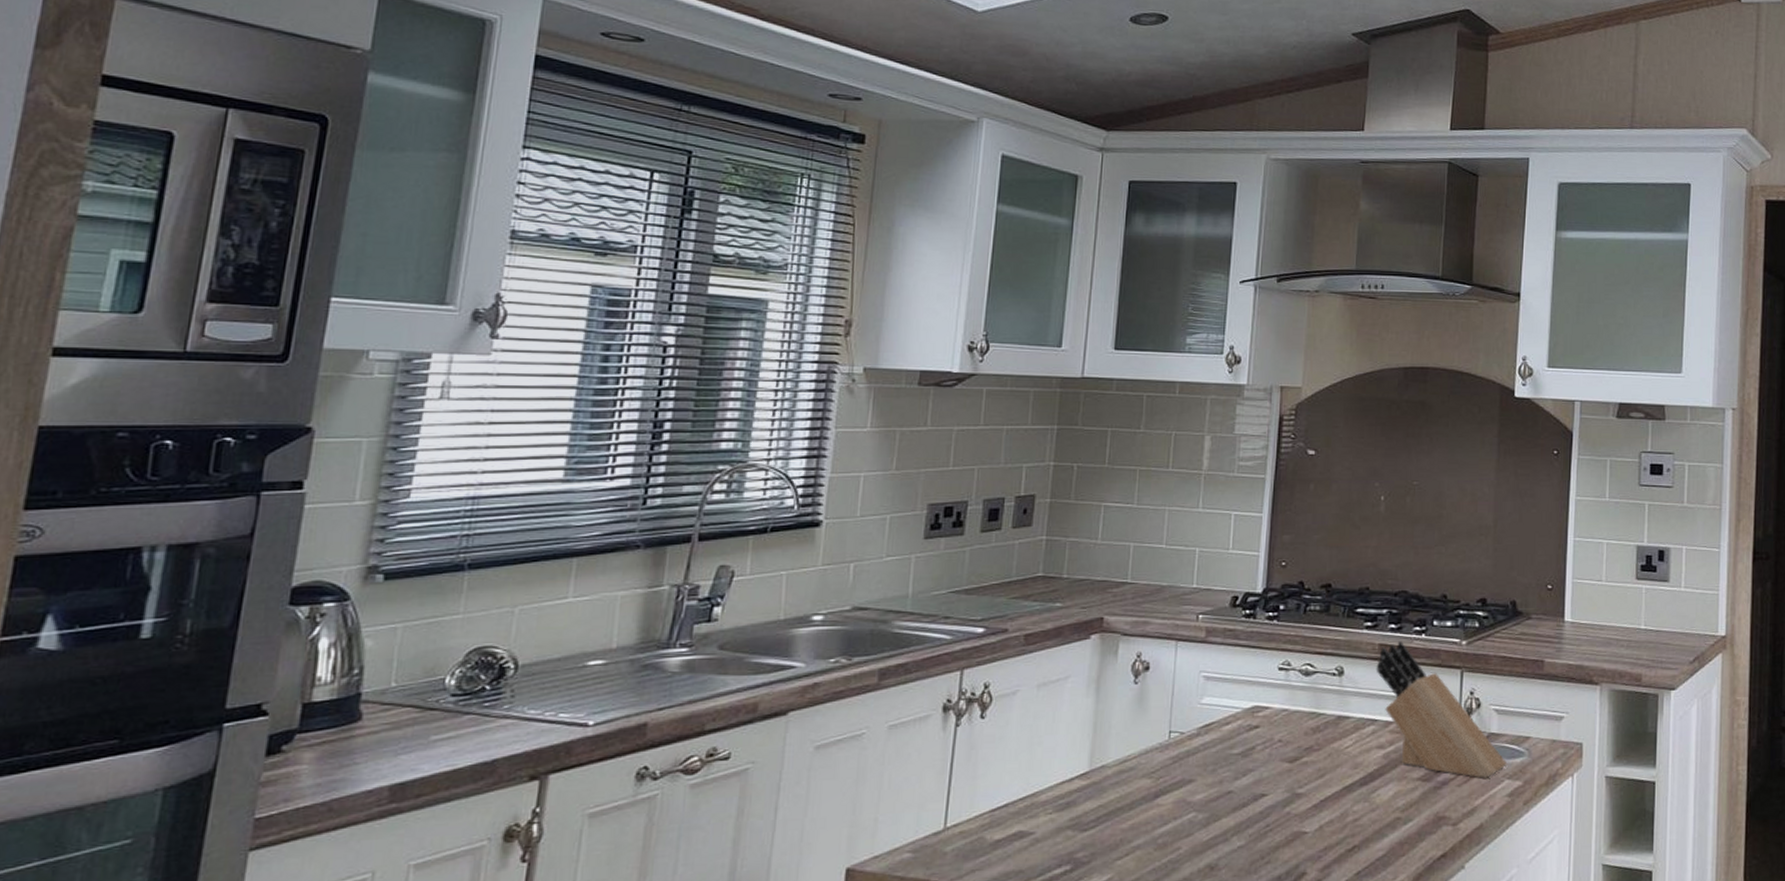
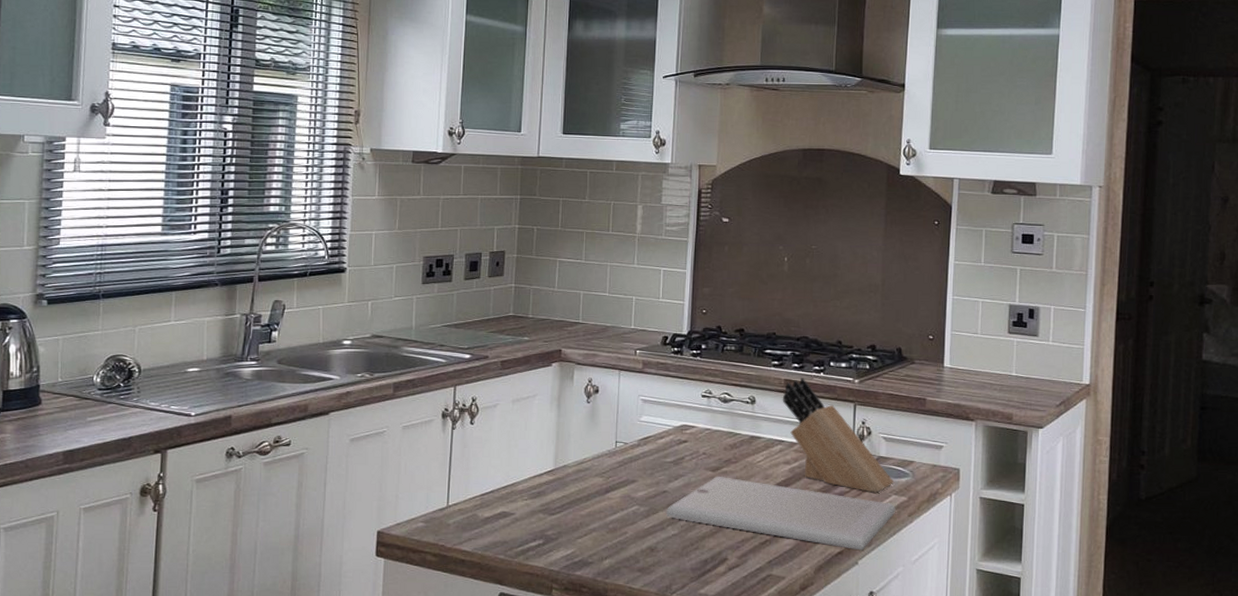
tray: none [1230,767,1509,851] -> present [665,476,896,551]

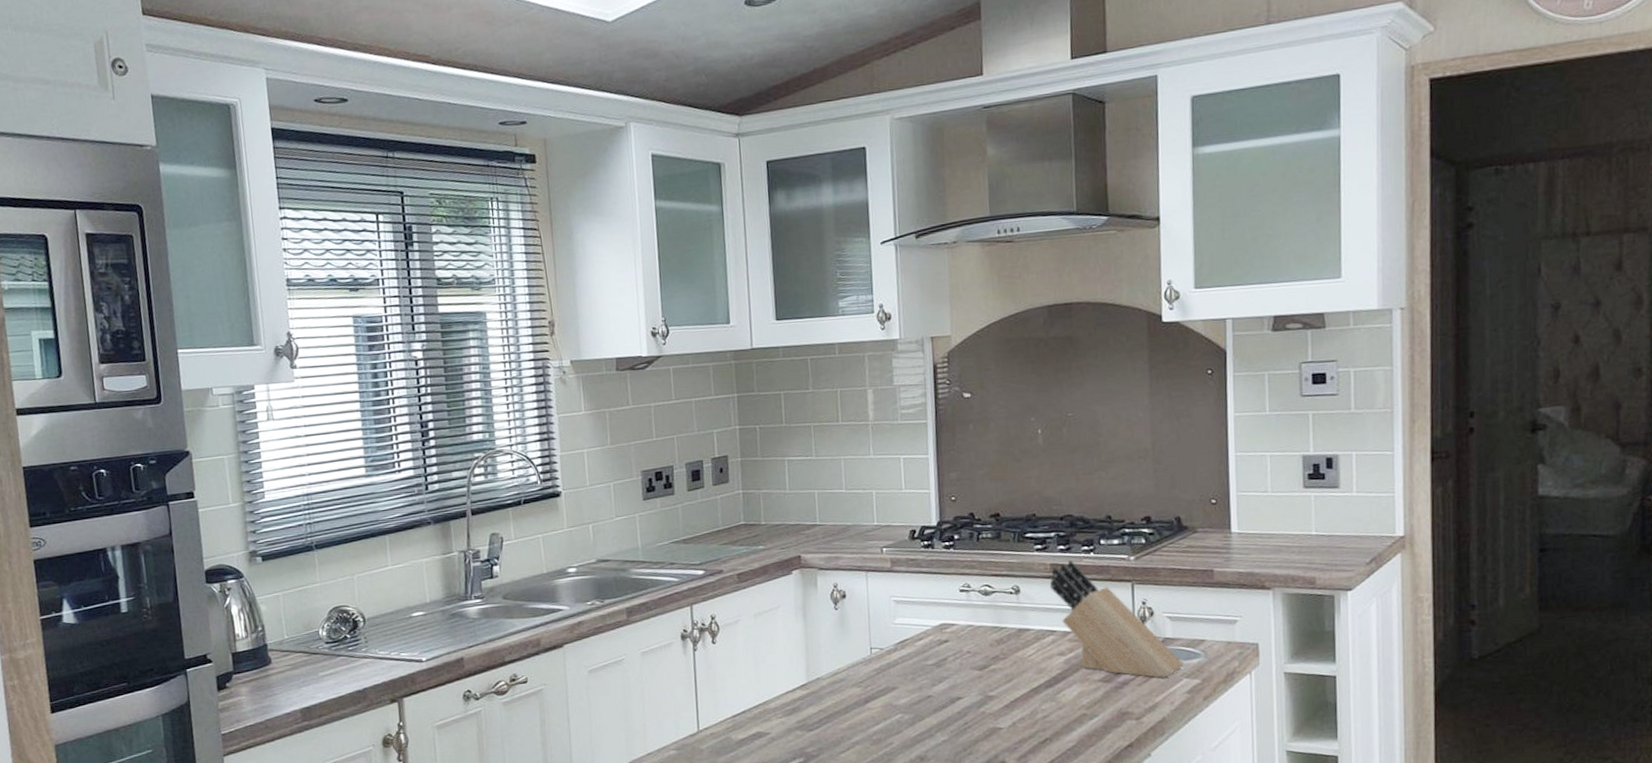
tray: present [665,476,896,551] -> none [932,674,1189,741]

